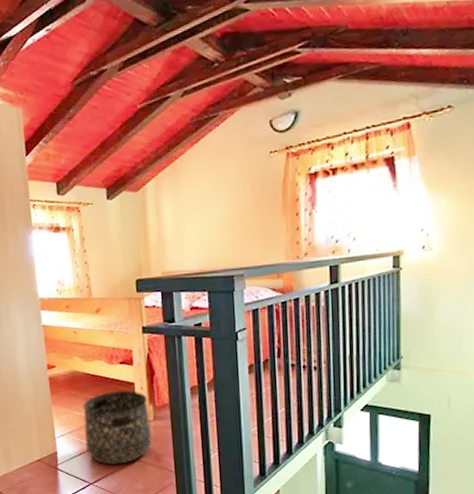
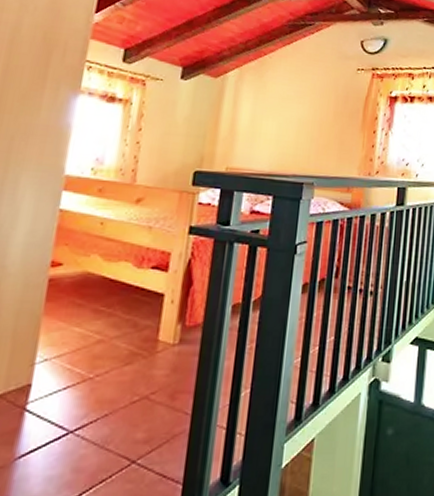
basket: present [83,391,152,465] -> none [76,303,177,404]

